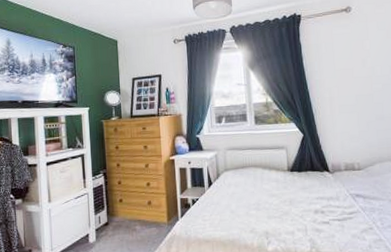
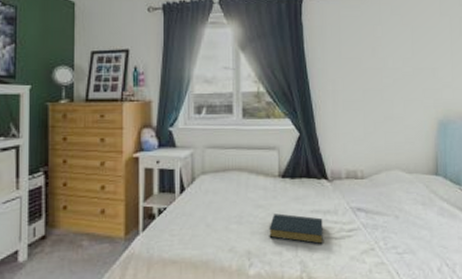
hardback book: none [282,201,328,226] -> present [269,213,323,245]

